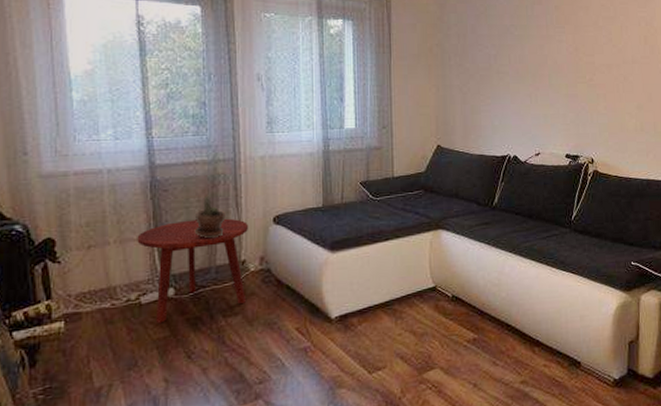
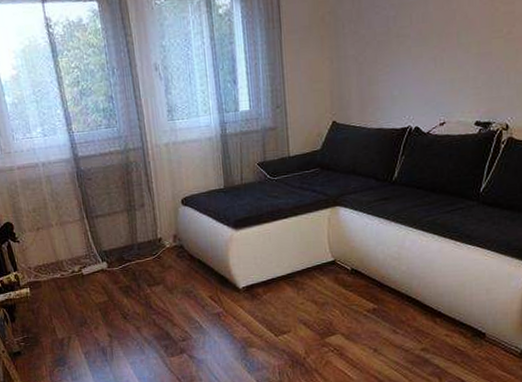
side table: present [137,218,248,324] -> none [72,201,166,291]
potted plant: present [194,195,226,239] -> none [116,181,141,220]

